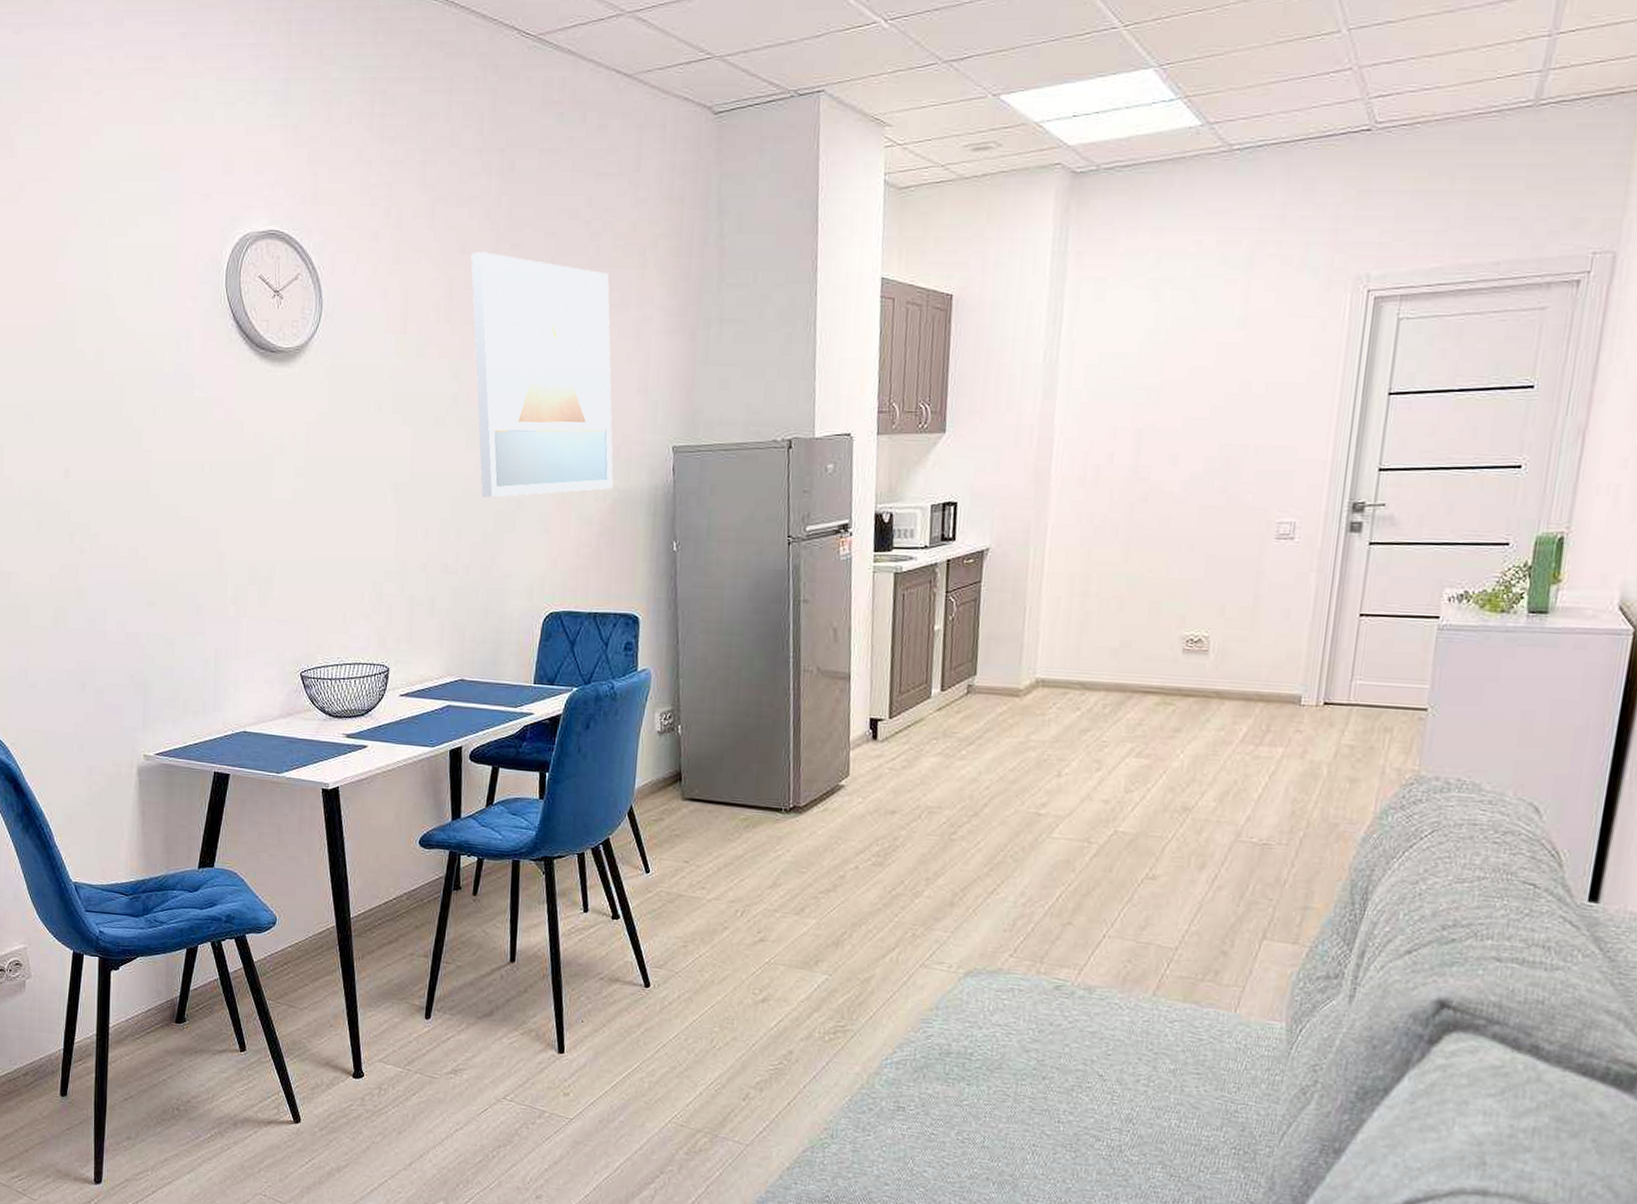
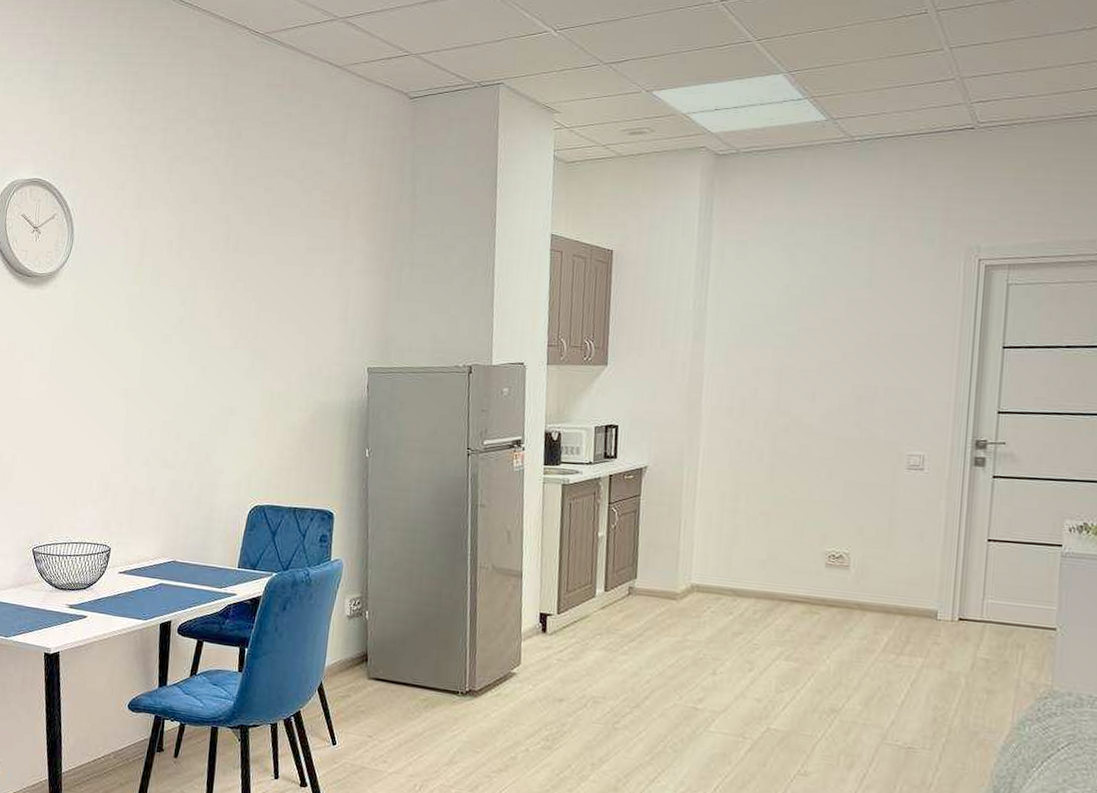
wall art: present [471,252,614,498] -> none [199,201,318,405]

